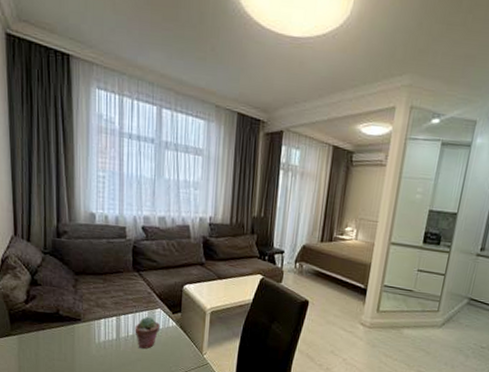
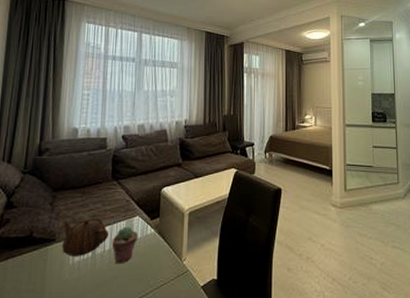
teapot: none [87,304,132,337] -> present [62,218,110,257]

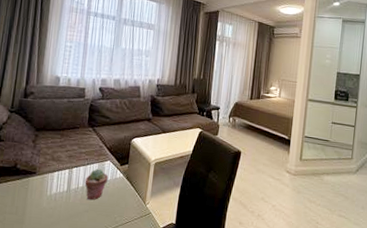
teapot: present [62,218,110,257] -> none [41,157,83,190]

